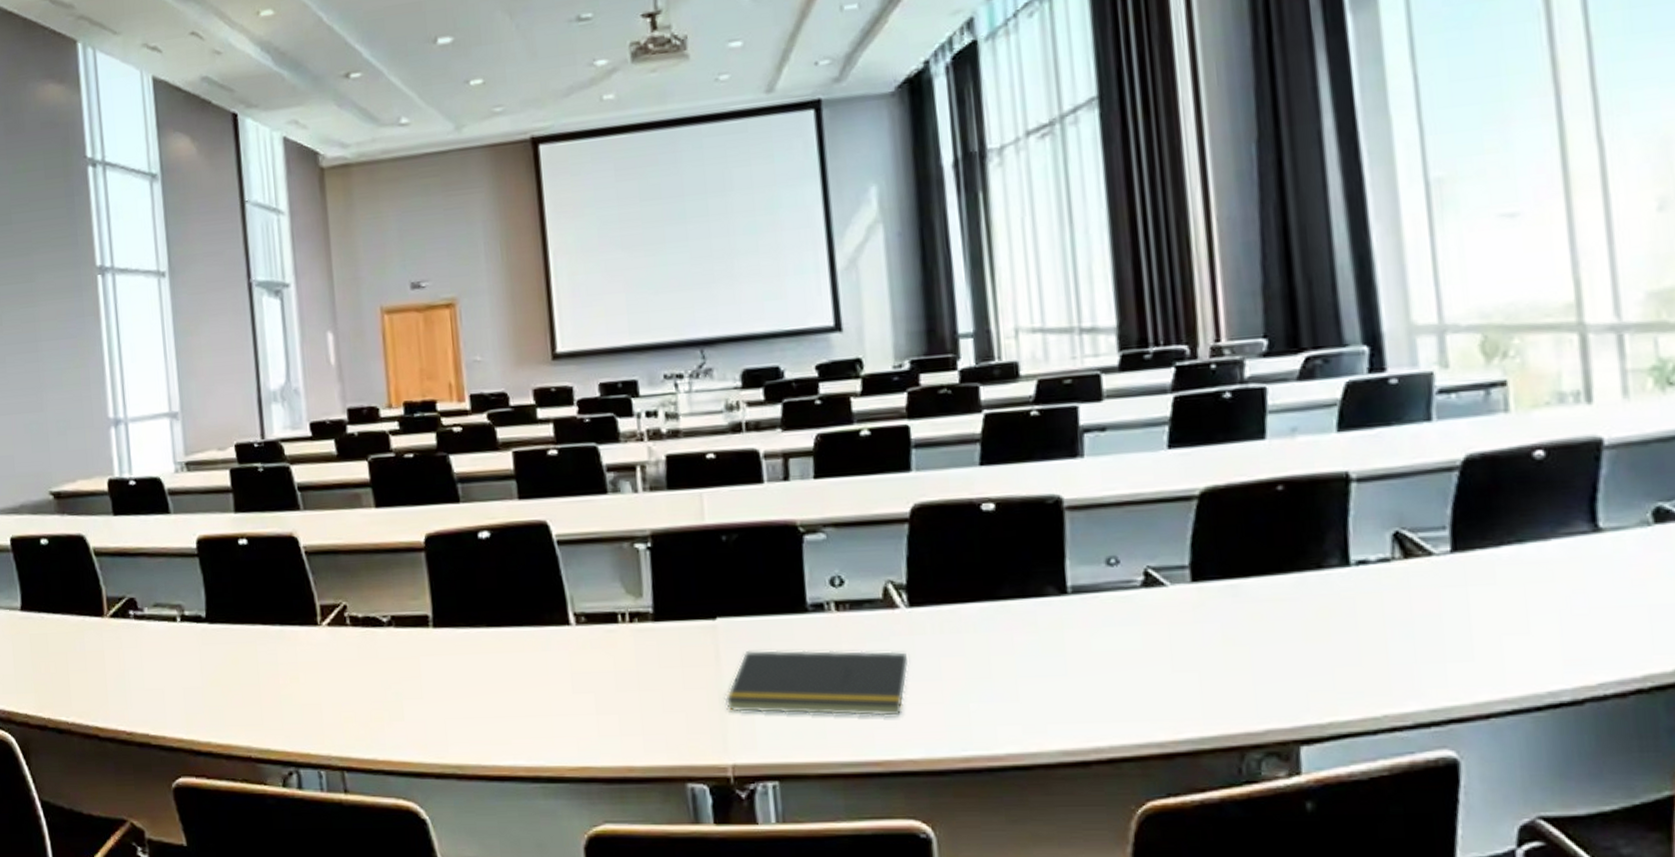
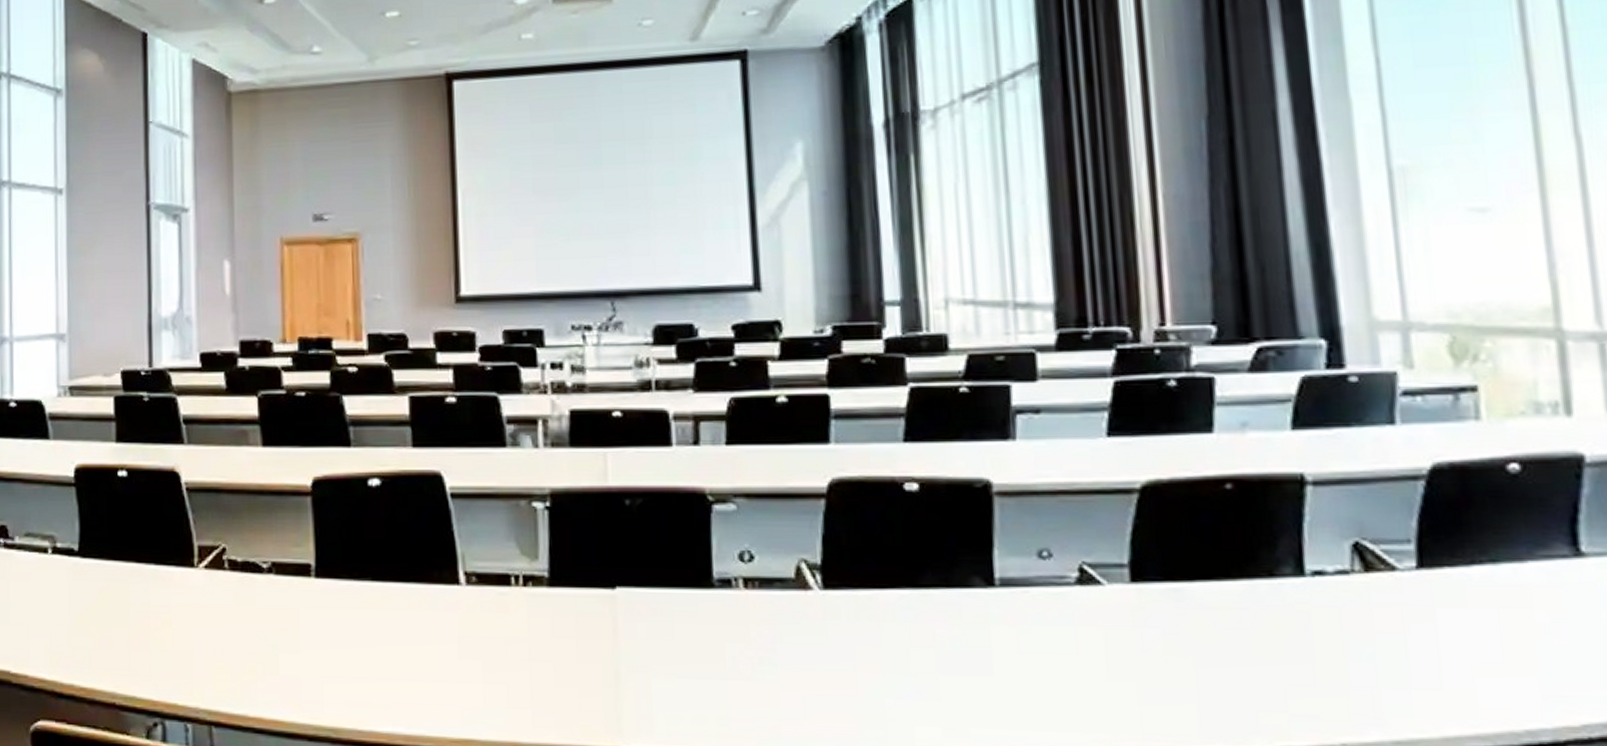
notepad: present [725,649,909,717] -> none [622,624,821,707]

